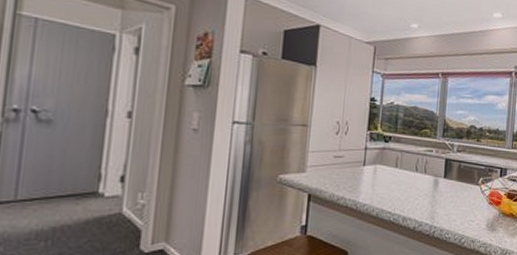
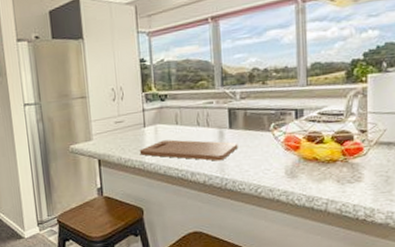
cutting board: none [354,181,450,208] -> present [139,140,238,161]

